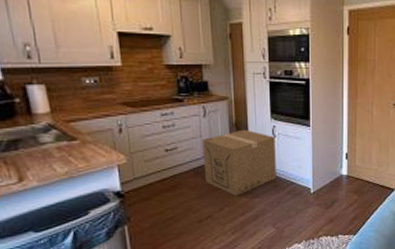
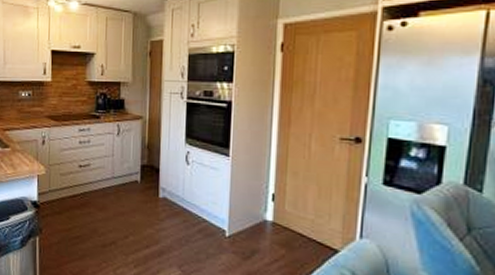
cardboard box: present [202,129,276,196] -> none [112,152,189,225]

